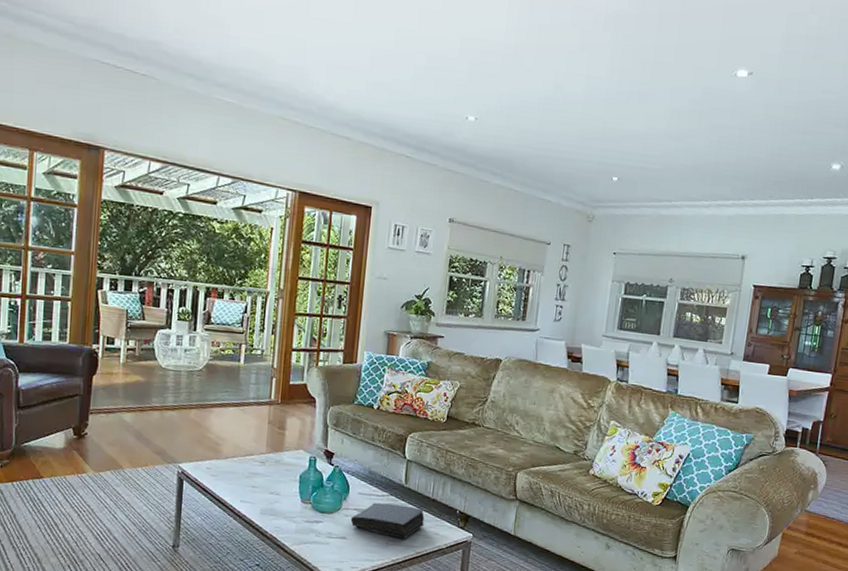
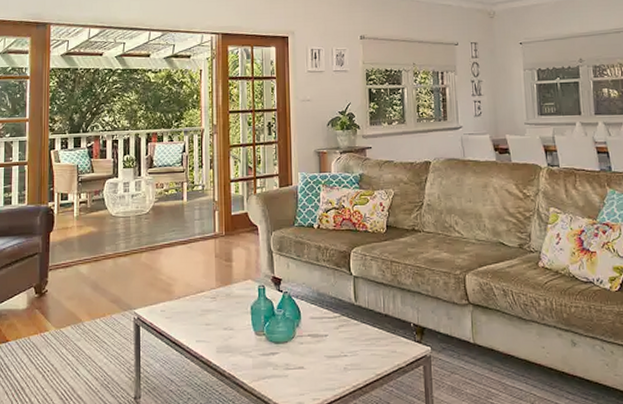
book: present [350,502,425,538] -> none [306,325,381,360]

